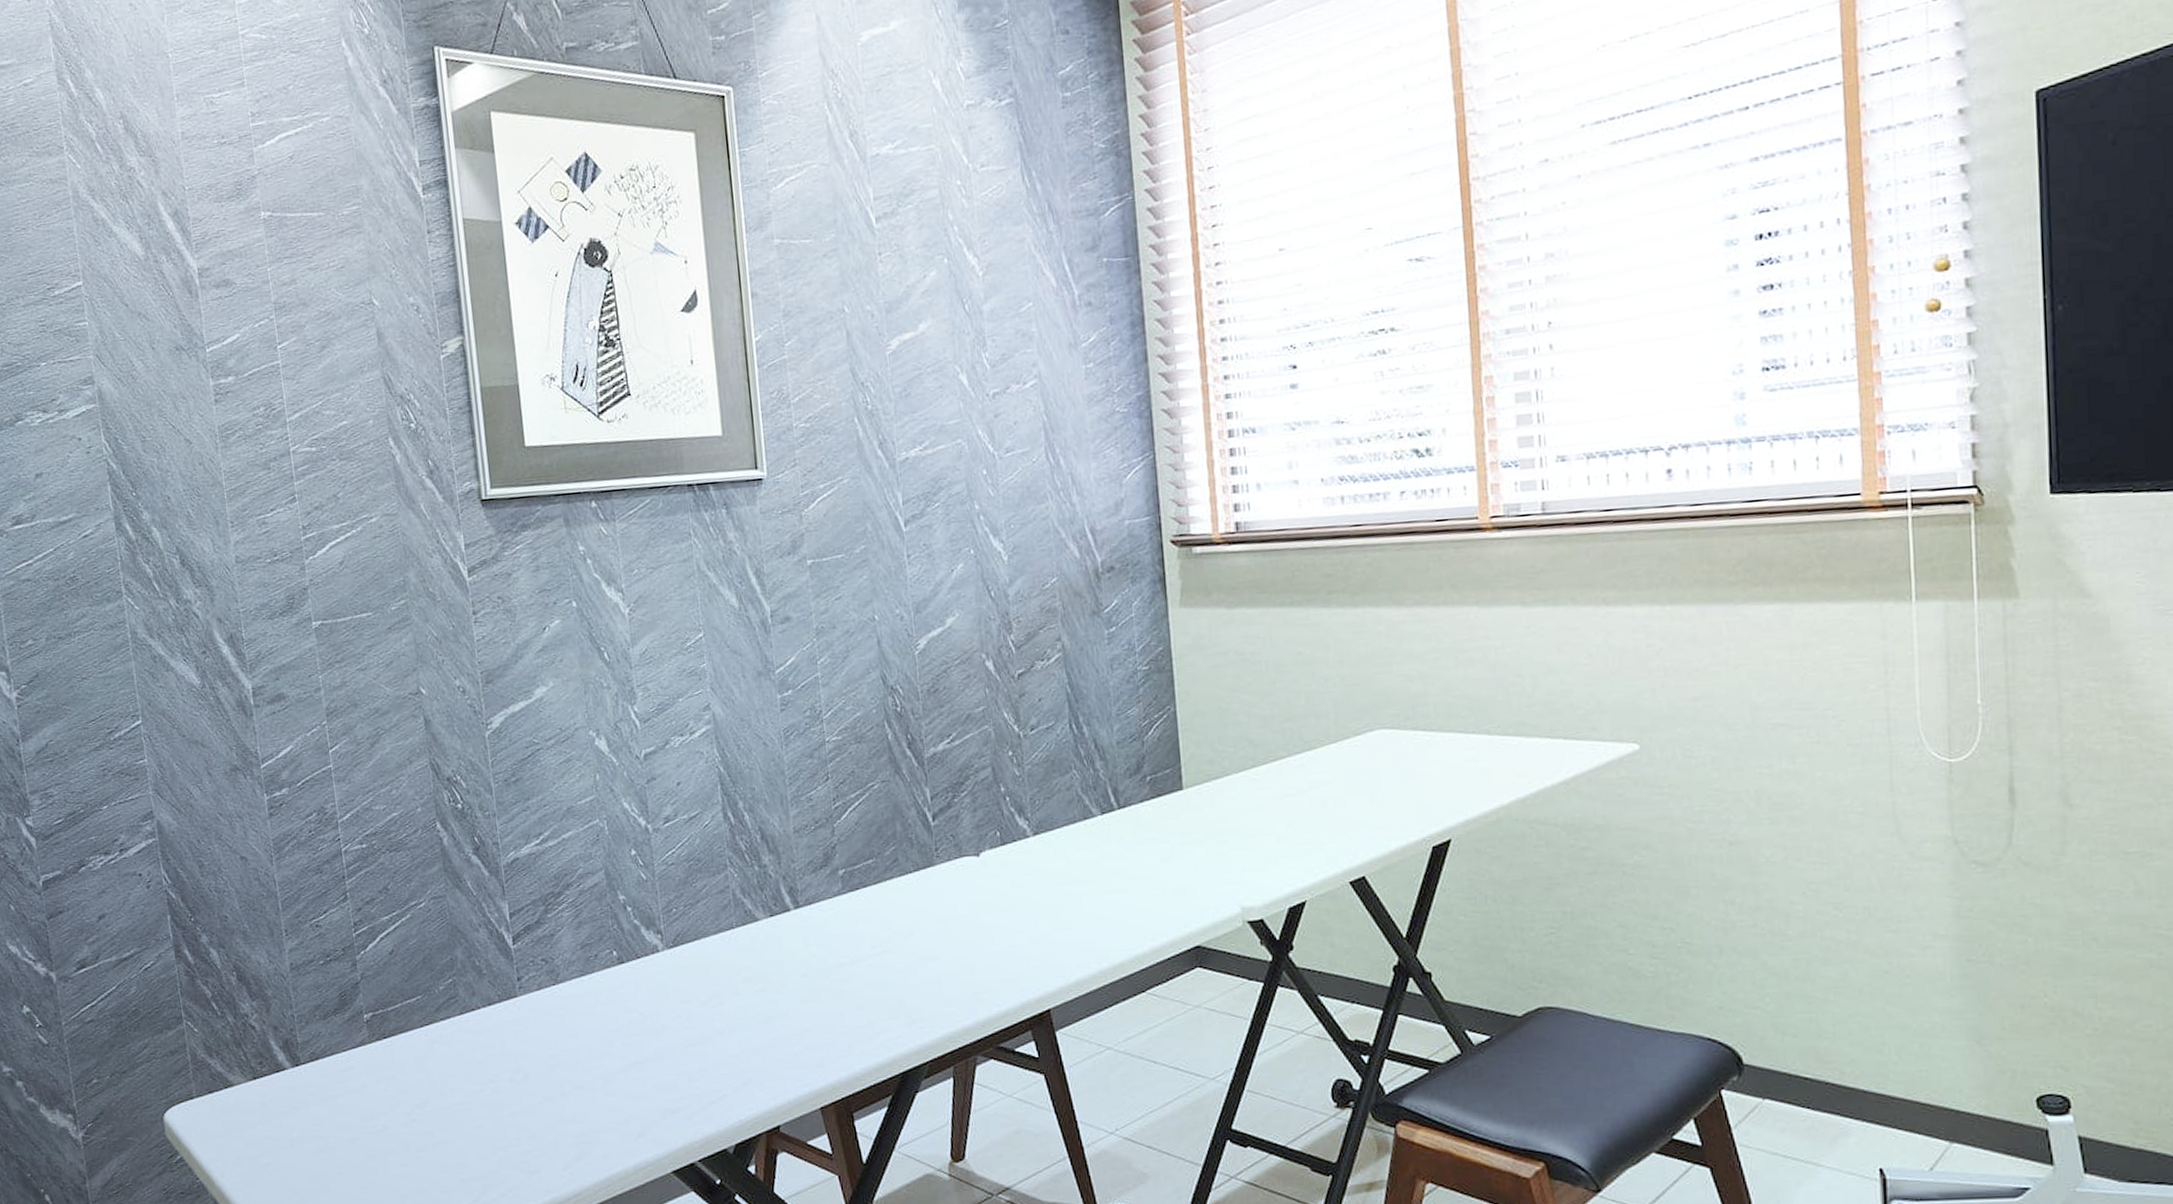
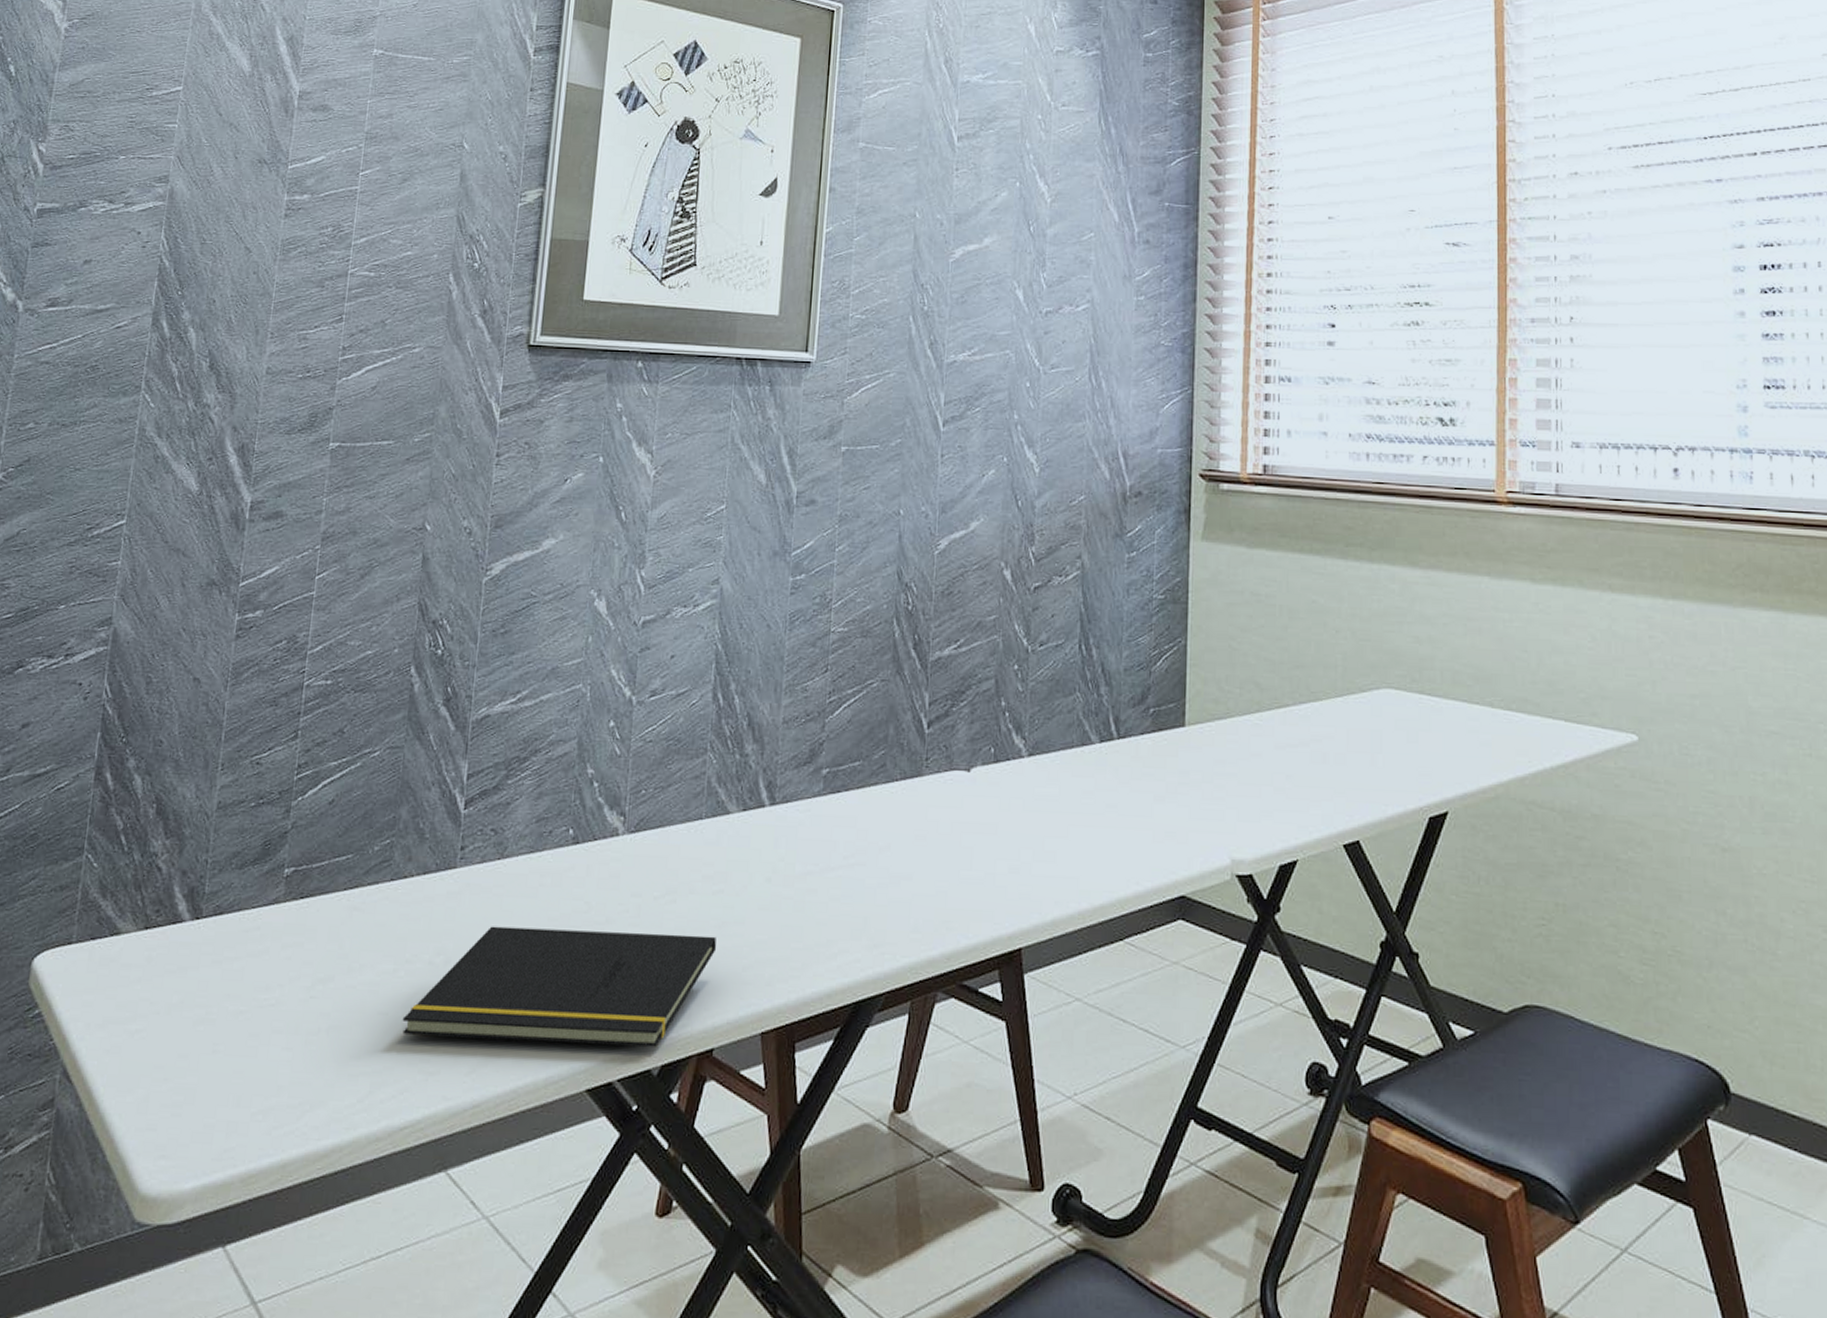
notepad: none [497,1030,768,1142] -> present [402,926,717,1047]

